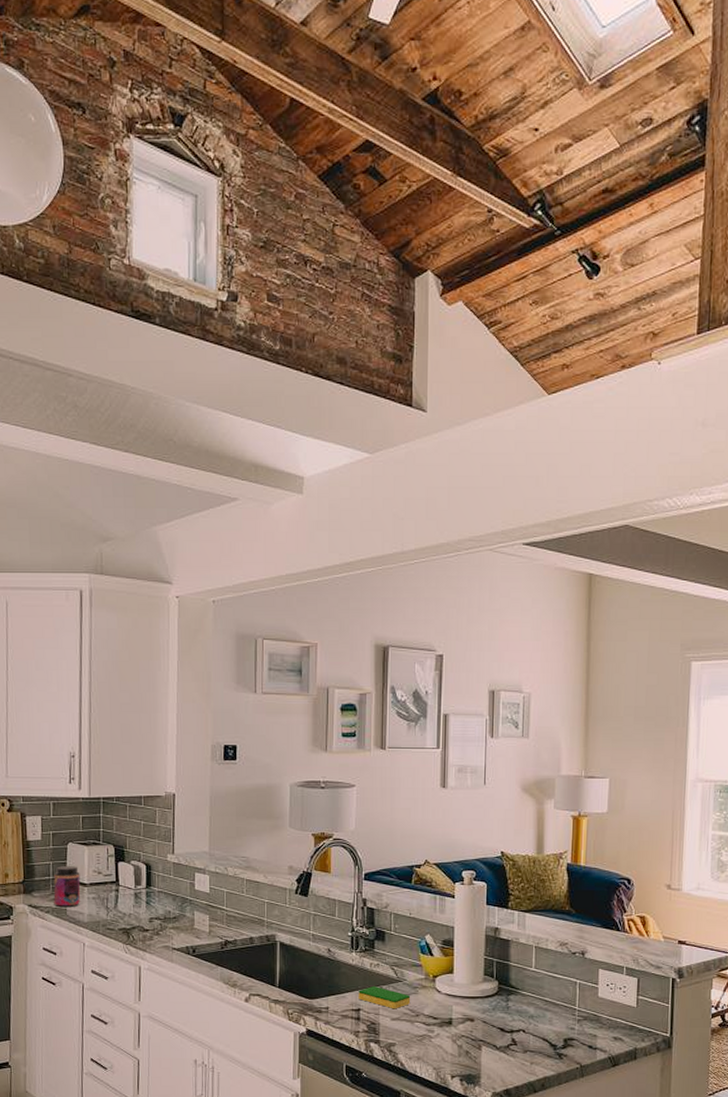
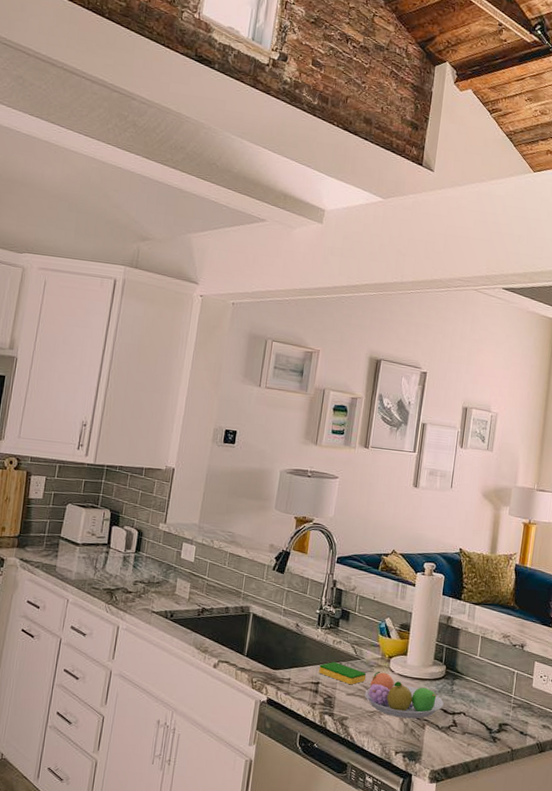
jar: present [53,866,81,908] -> none [45,524,75,565]
fruit bowl: none [411,992,499,1040] -> present [364,671,444,719]

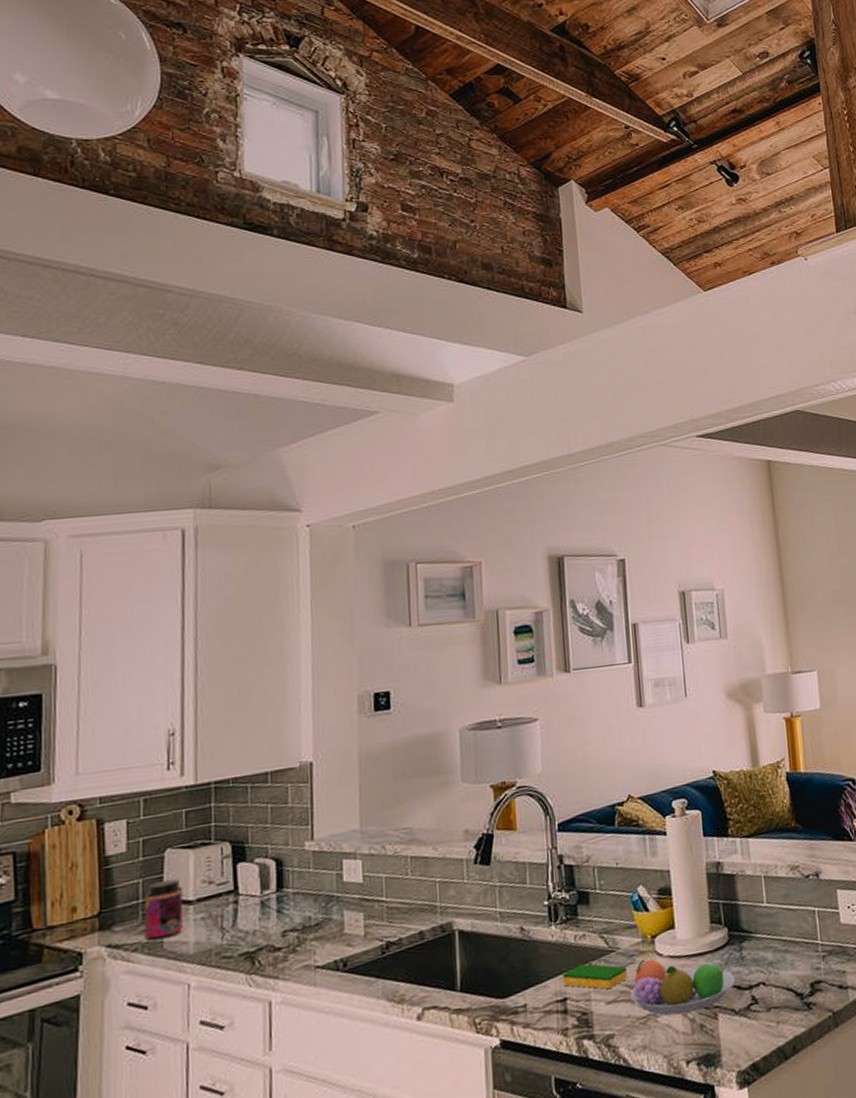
jar: none [45,524,75,565] -> present [144,879,184,941]

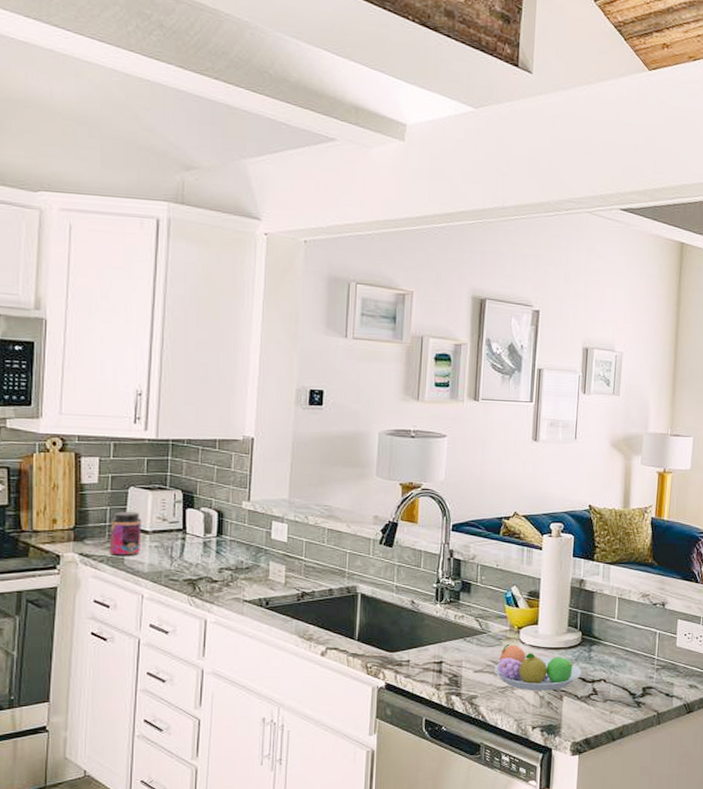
dish sponge: present [562,963,628,990] -> none [441,637,495,661]

